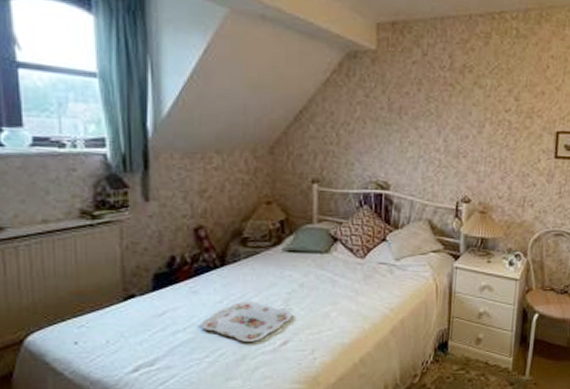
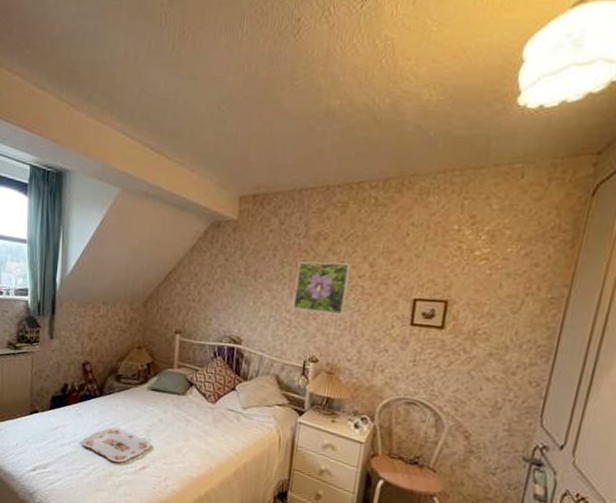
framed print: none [441,96,496,152] -> present [292,261,350,315]

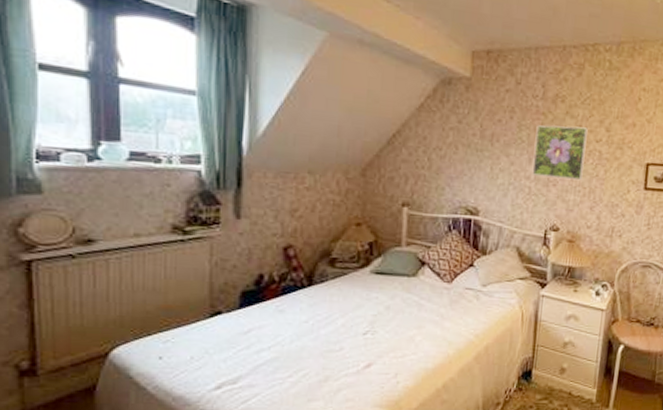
serving tray: present [80,427,151,463] -> none [284,321,377,363]

